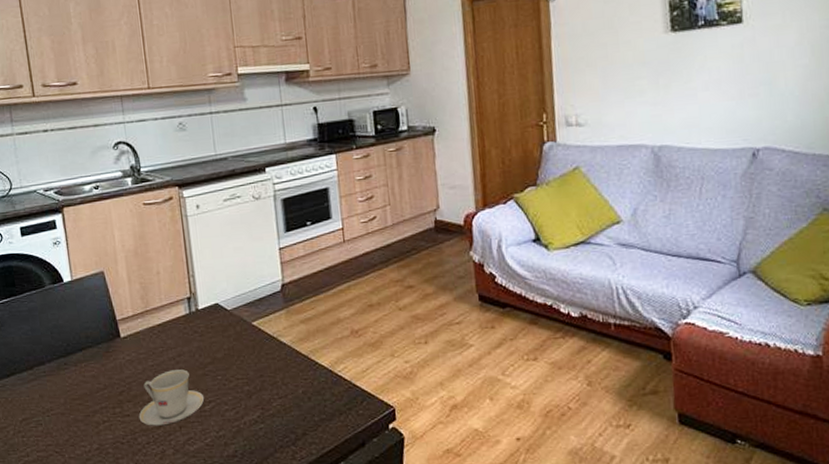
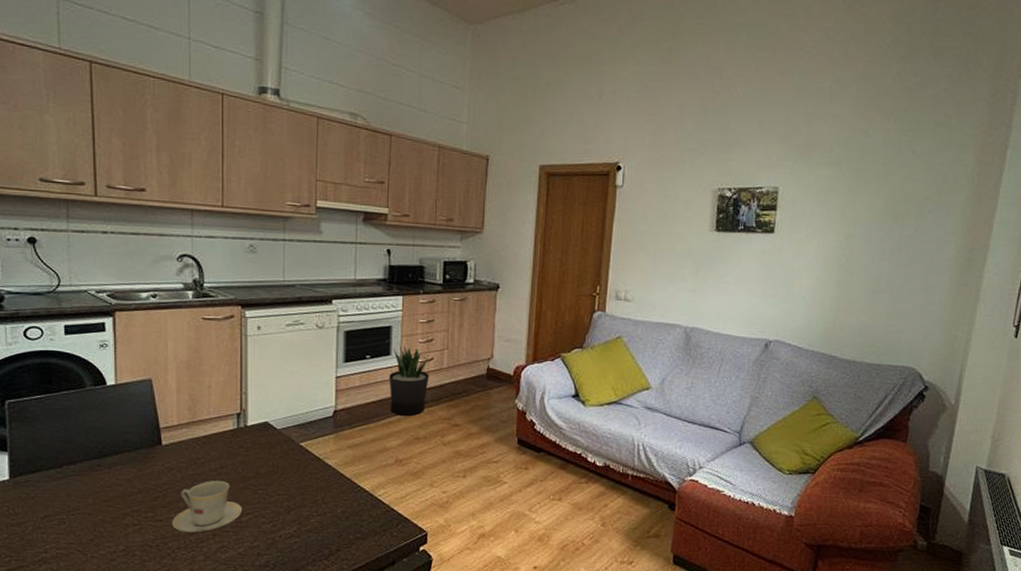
planter: none [332,204,375,283] -> present [389,342,429,417]

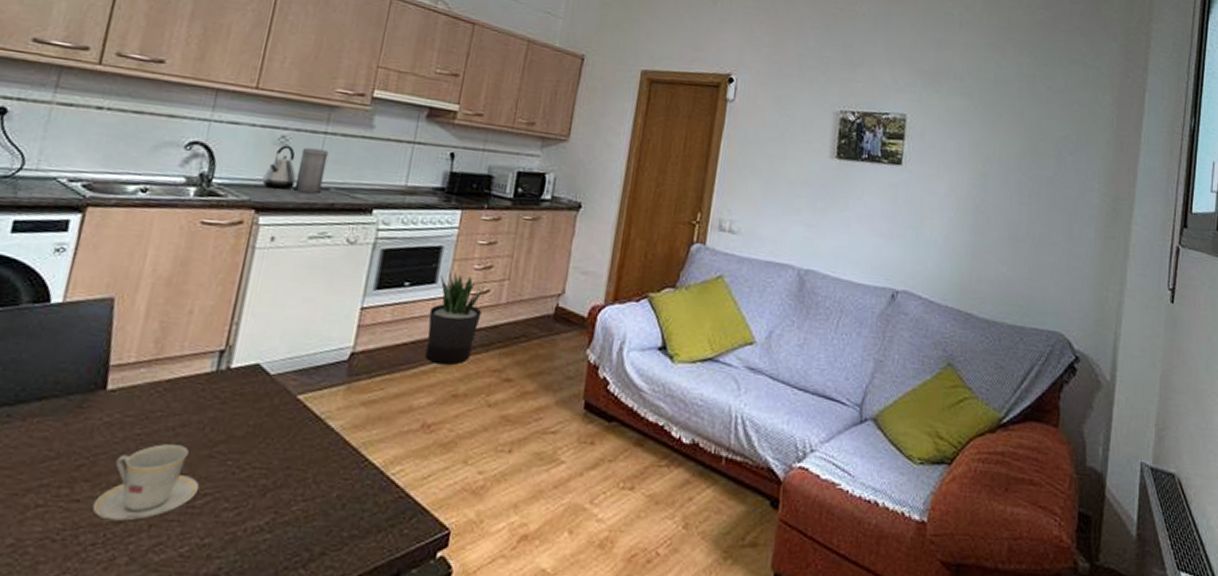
kettle: none [242,252,269,288] -> present [262,145,298,190]
canister: none [268,253,290,291] -> present [294,147,329,194]

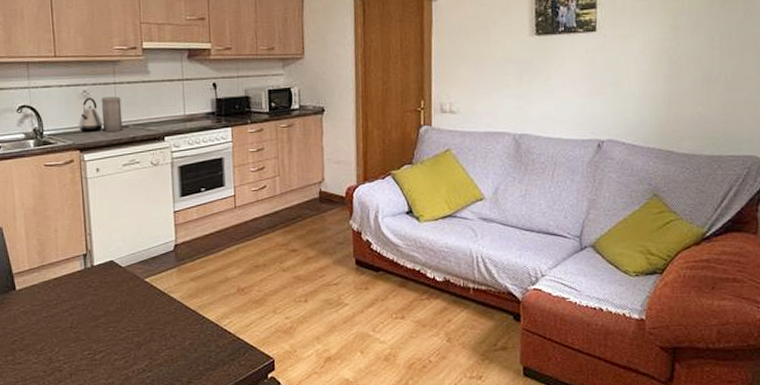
teacup: present [92,444,200,522] -> none [30,321,96,374]
planter: present [425,268,484,365] -> none [224,173,264,246]

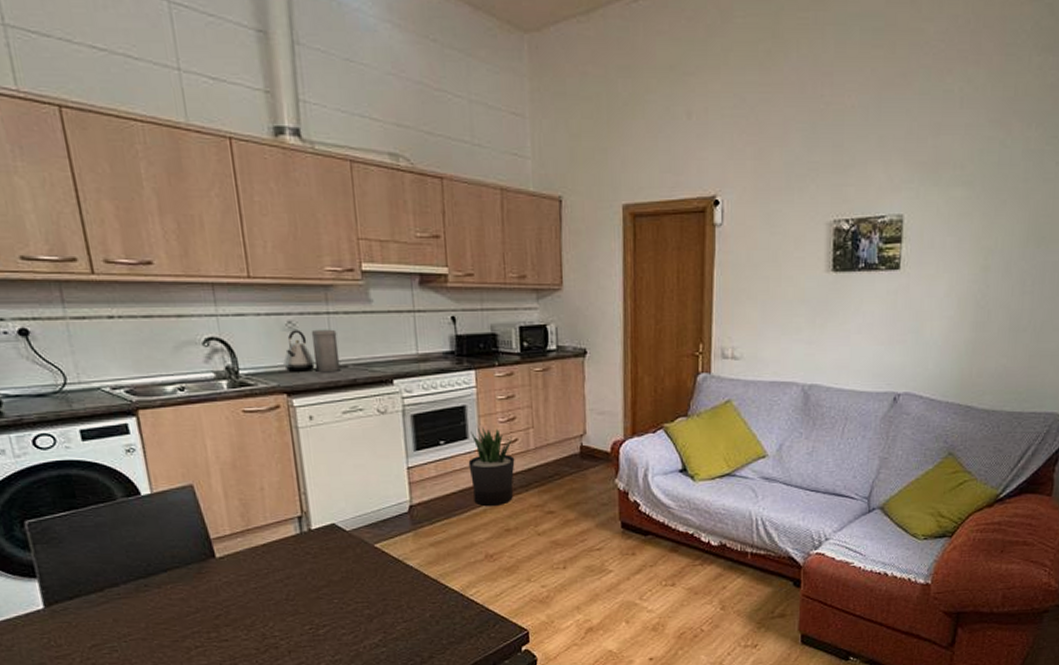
planter: none [224,173,264,246] -> present [468,424,515,507]

